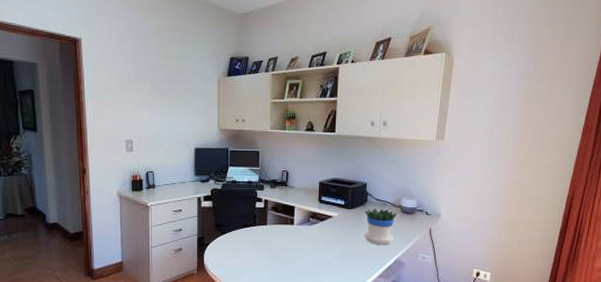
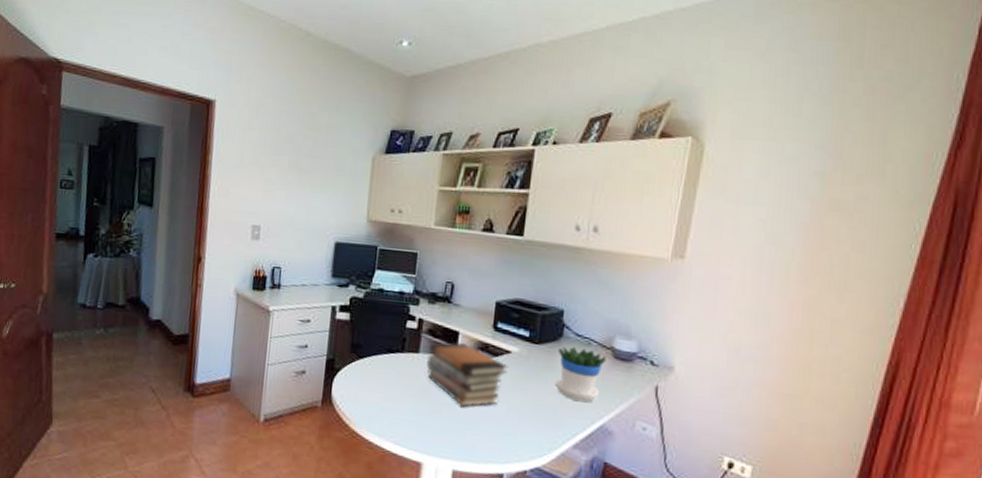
book stack: none [273,214,332,259] -> present [427,342,509,407]

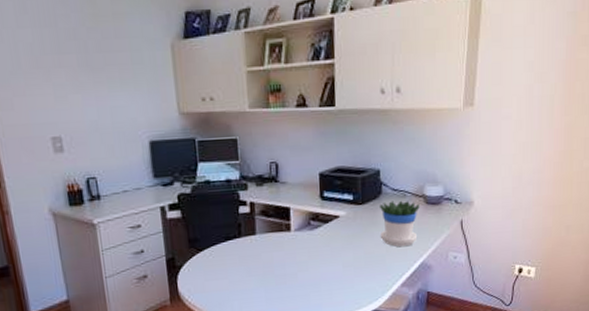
book stack: present [427,342,509,407] -> none [264,217,339,273]

